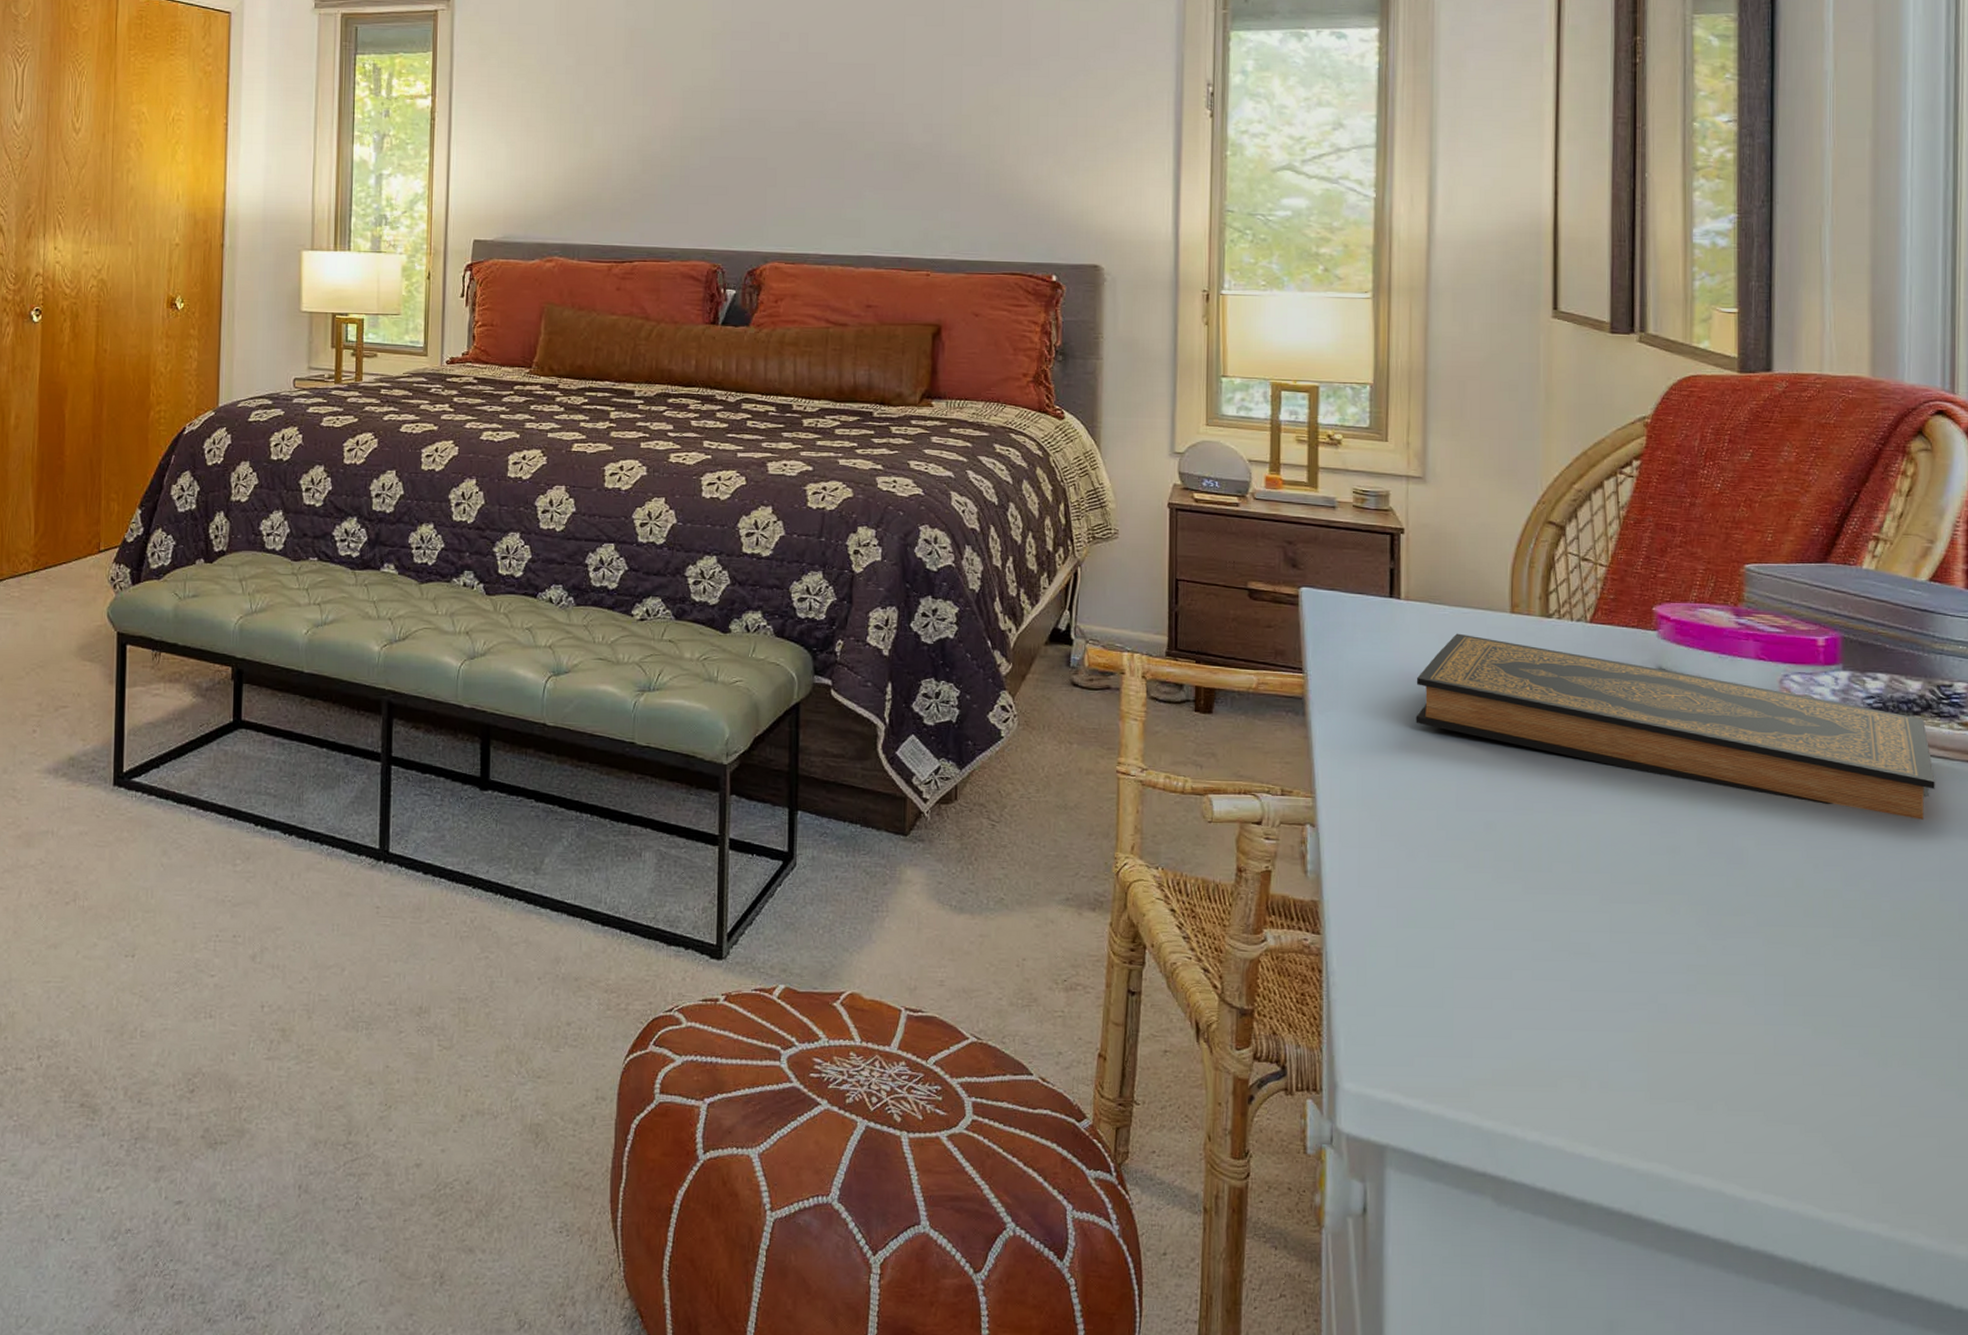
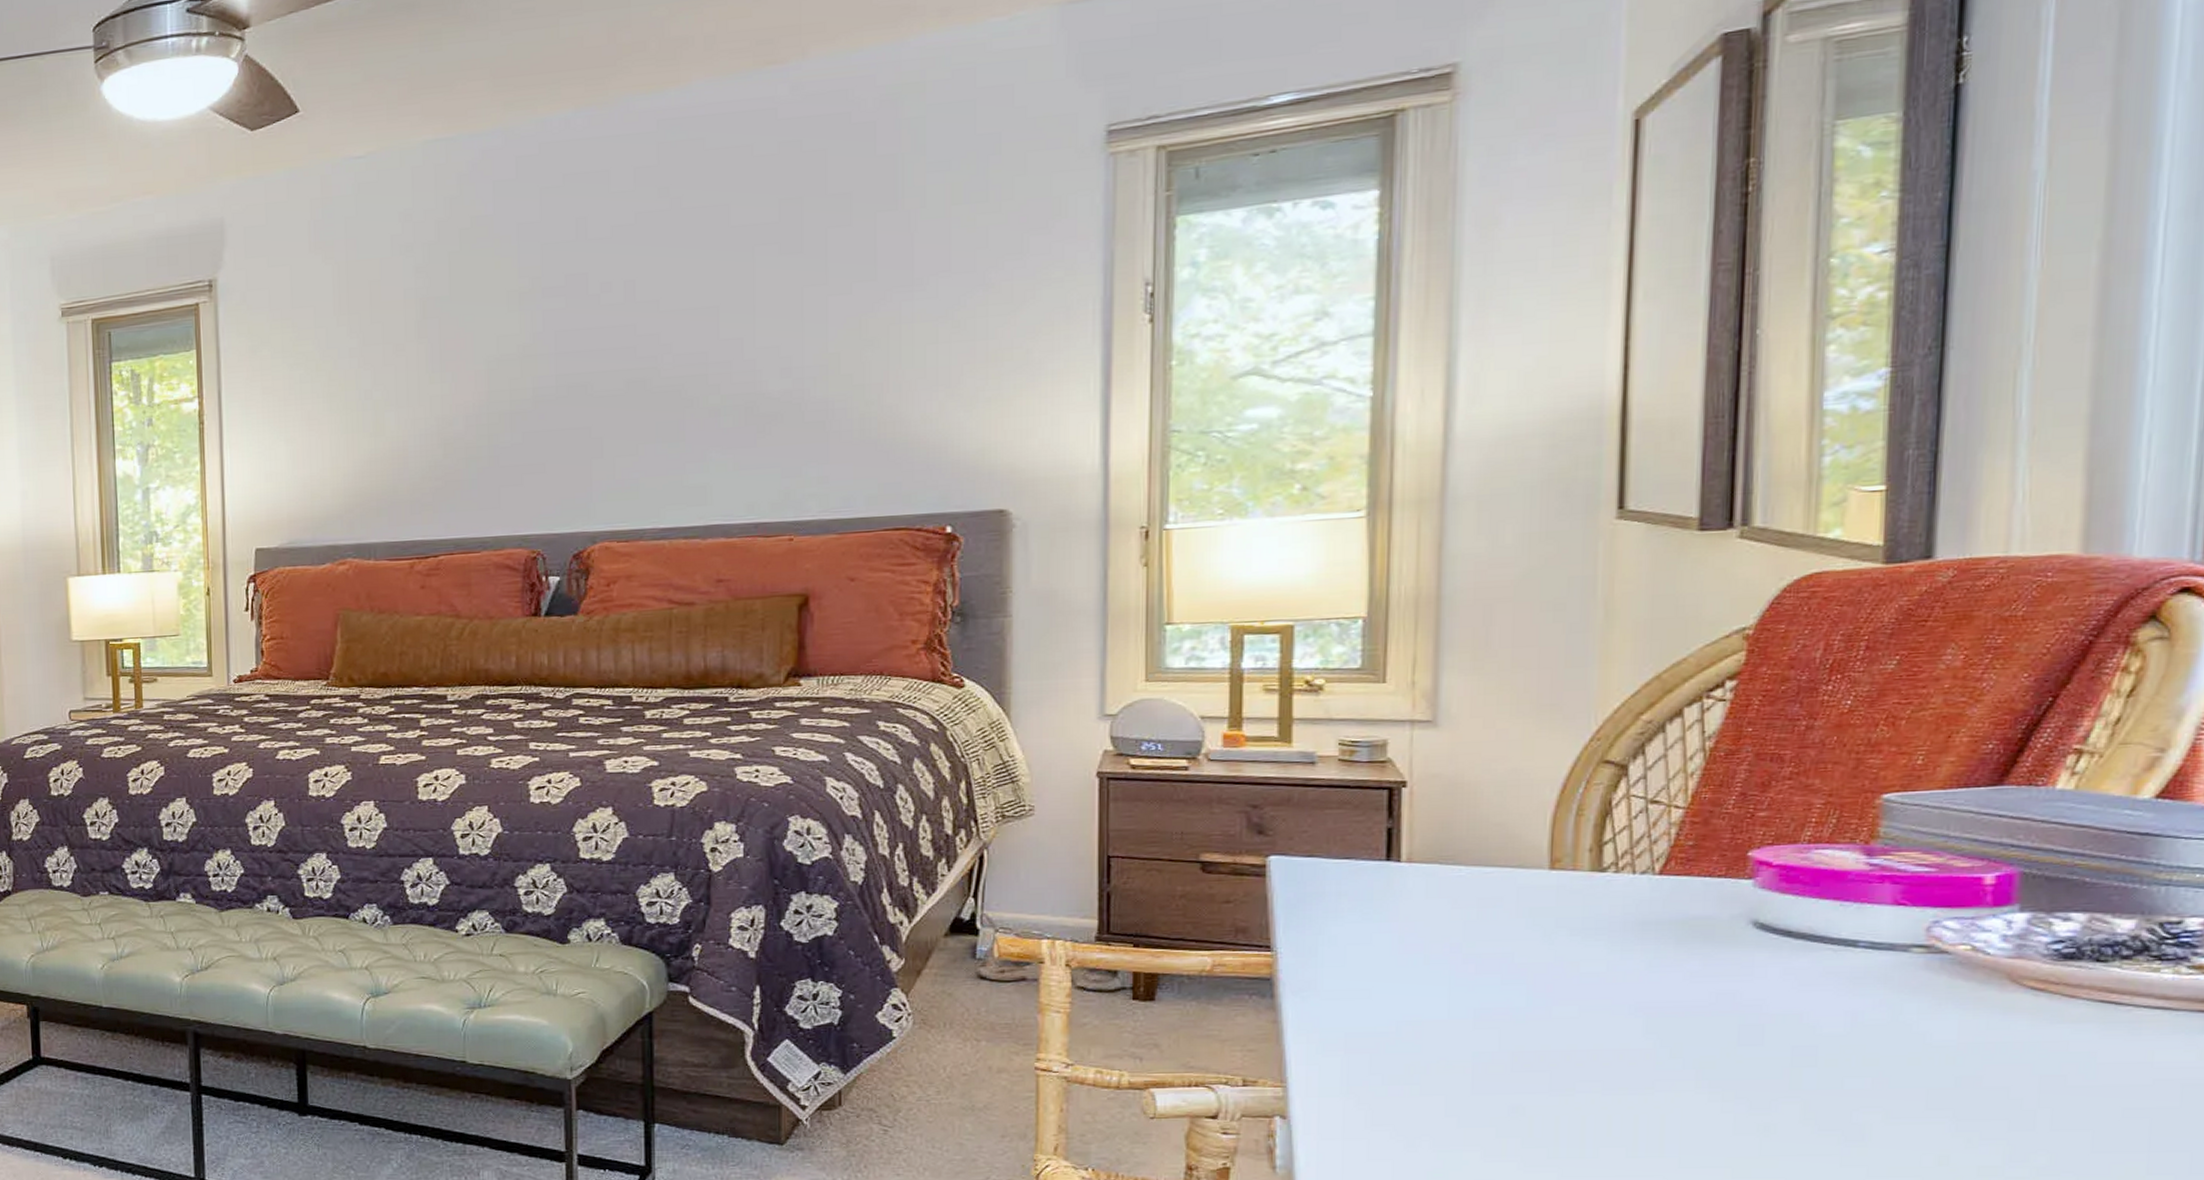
hardback book: present [1416,633,1935,820] -> none [1419,896,2149,1082]

